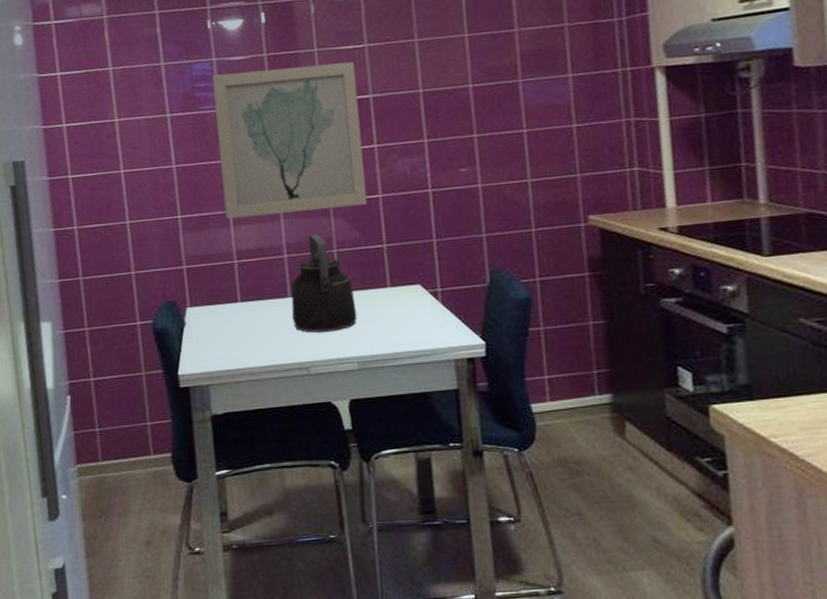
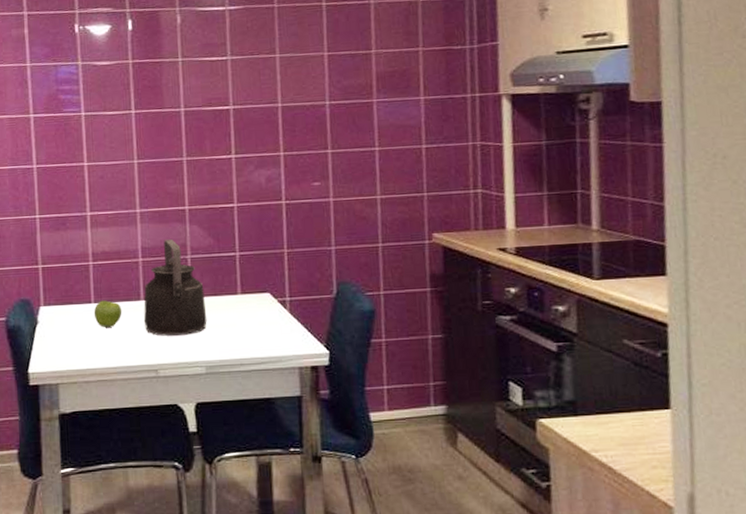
wall art: present [211,61,368,219] -> none [76,72,223,221]
fruit: none [241,298,270,326] -> present [93,300,122,328]

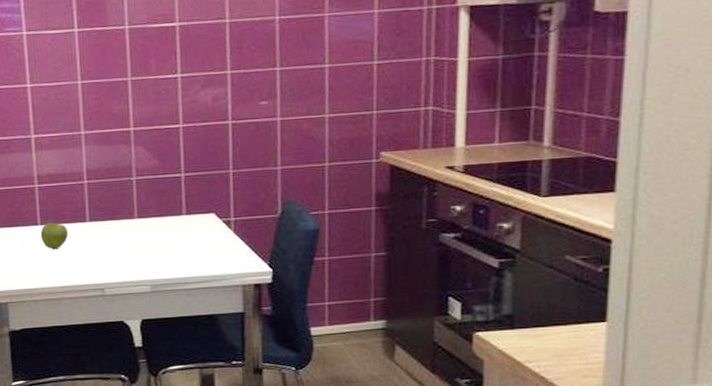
kettle: present [143,238,207,336] -> none [89,160,153,257]

